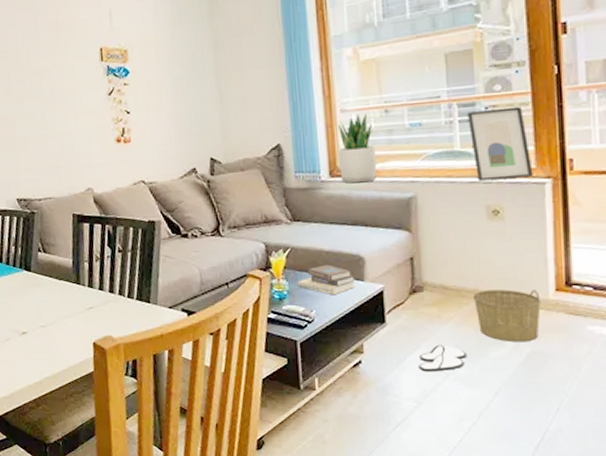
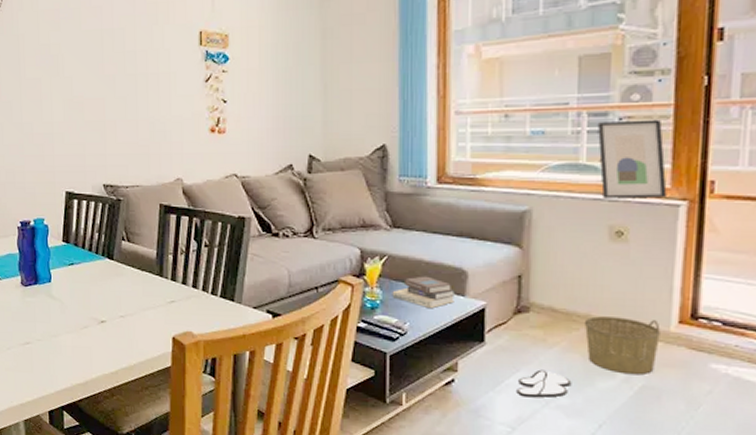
planter: present [337,113,377,184] -> none [447,117,491,192]

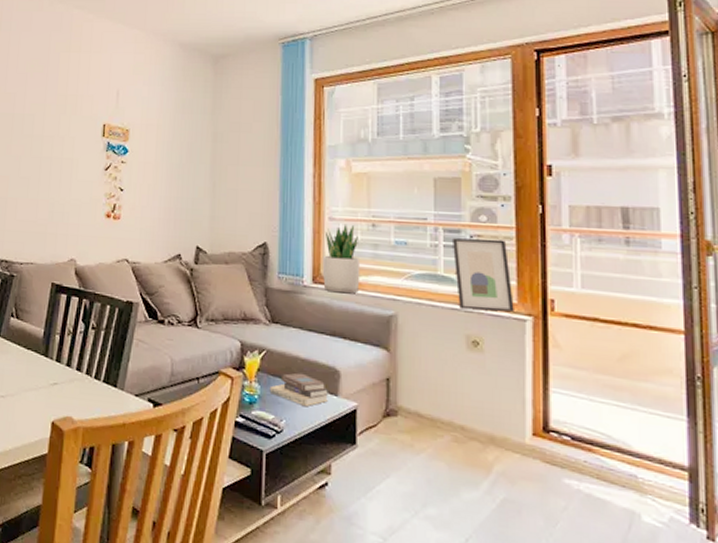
planter: none [447,117,491,192] -> present [322,224,361,294]
slippers: present [516,369,572,398] -> none [387,476,439,507]
basket: present [583,316,661,375] -> none [447,424,517,487]

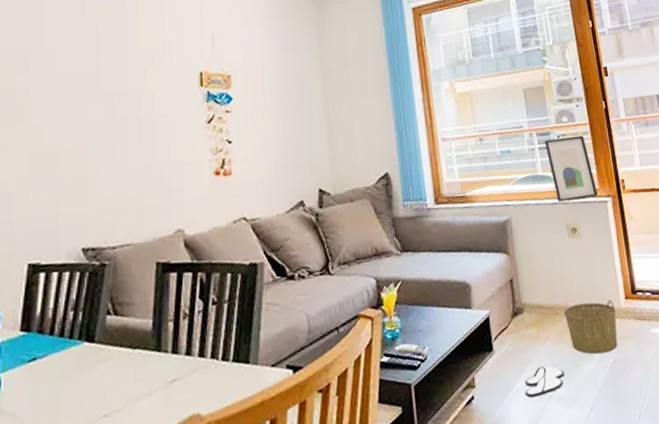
books: present [269,372,328,407] -> none [409,295,464,328]
planter: present [322,224,361,294] -> none [439,141,476,210]
slippers: none [387,476,439,507] -> present [525,365,565,398]
basket: none [447,424,517,487] -> present [563,300,618,354]

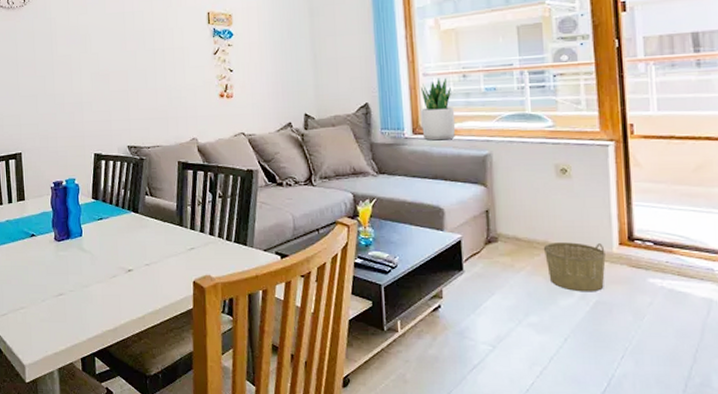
planter: none [439,141,476,210] -> present [420,77,456,141]
slippers: present [525,365,565,398] -> none [493,292,539,318]
picture frame: present [545,135,598,202] -> none [538,75,597,142]

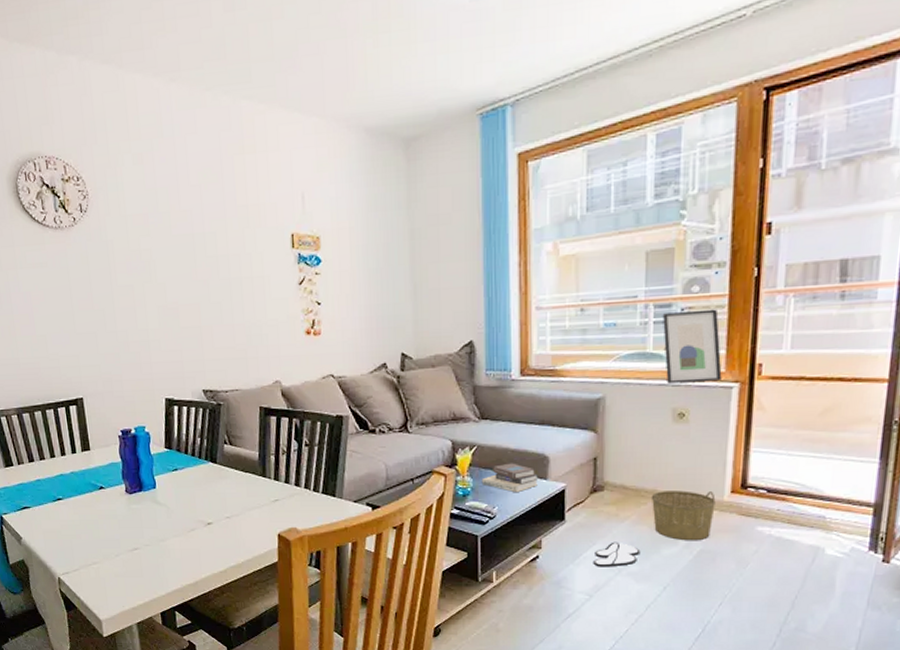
books: none [382,214,435,244] -> present [481,463,538,493]
planter: present [420,77,456,141] -> none [530,311,569,383]
slippers: none [493,292,539,318] -> present [593,541,641,567]
picture frame: none [538,75,597,142] -> present [663,309,722,384]

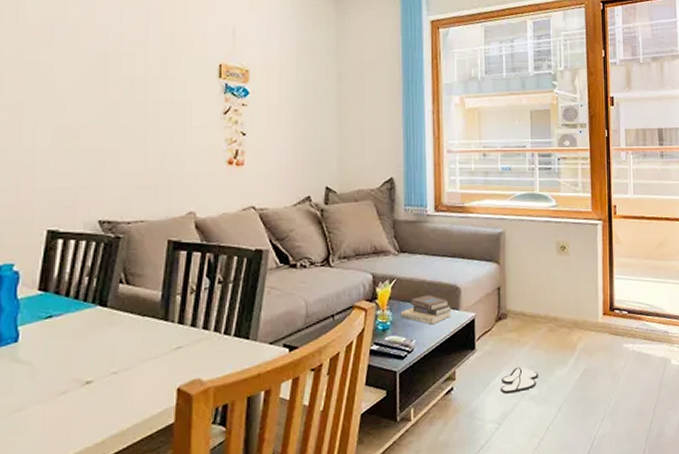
basket: present [651,490,716,541] -> none [544,315,593,362]
picture frame: present [663,309,722,384] -> none [545,160,590,221]

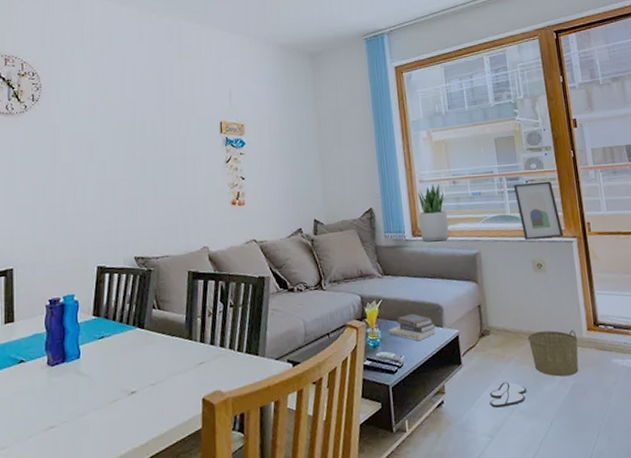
planter: none [442,155,475,218] -> present [417,183,449,242]
basket: none [544,315,593,362] -> present [527,330,579,377]
picture frame: none [545,160,590,221] -> present [514,181,564,240]

